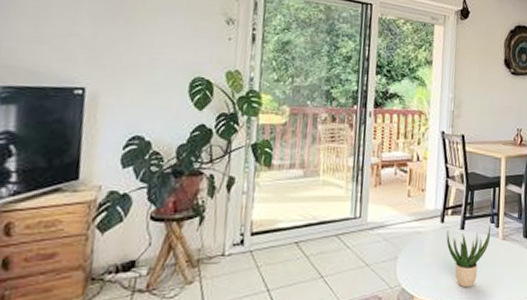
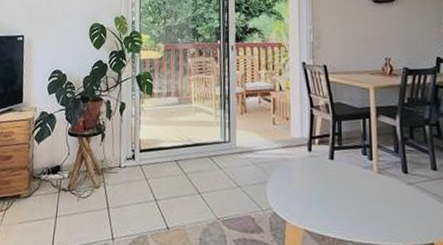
potted plant: present [446,225,491,287] -> none [315,157,364,219]

